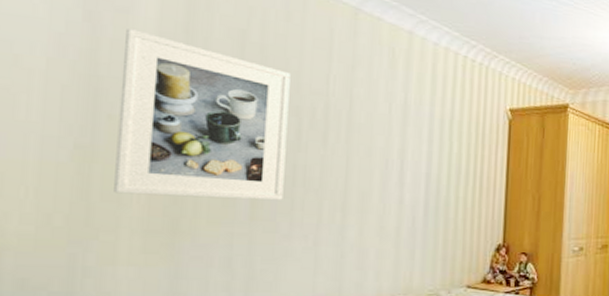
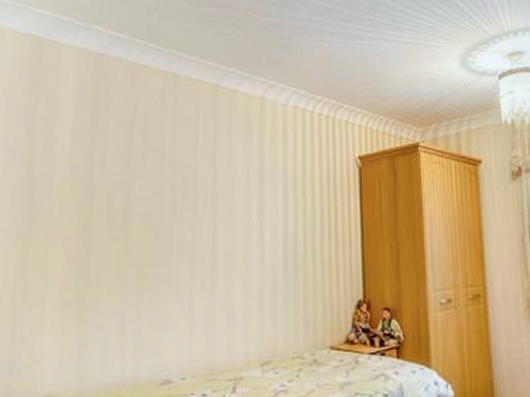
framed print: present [114,29,291,200] -> none [42,135,166,272]

